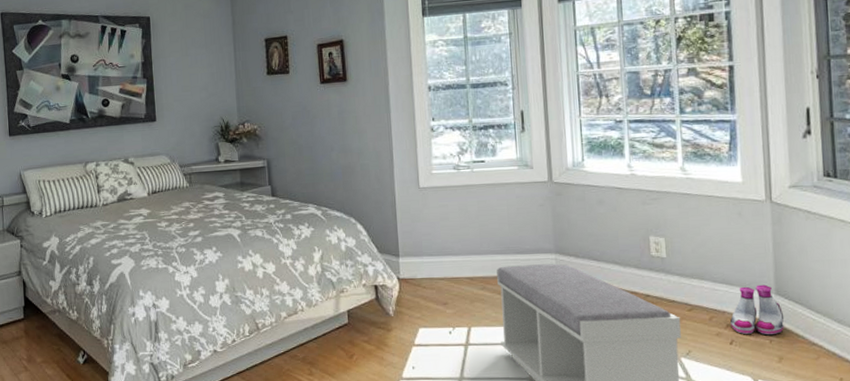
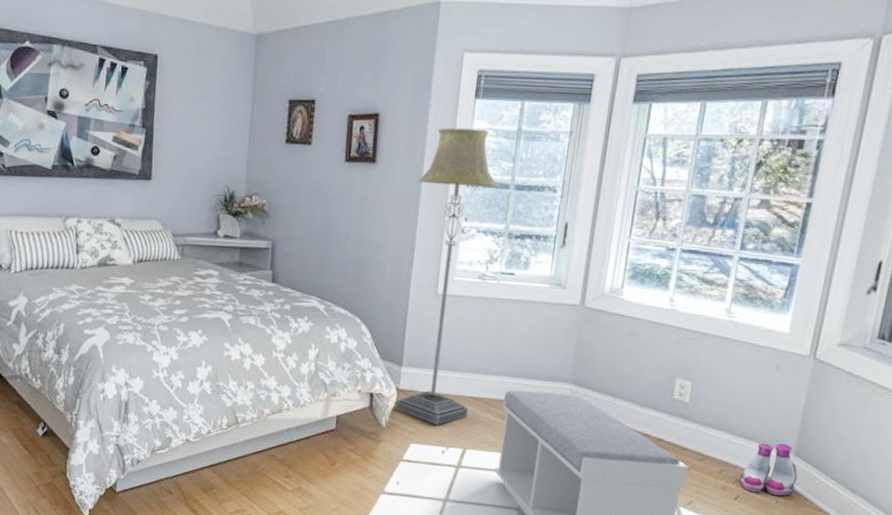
floor lamp: none [386,41,467,308] -> present [395,127,498,425]

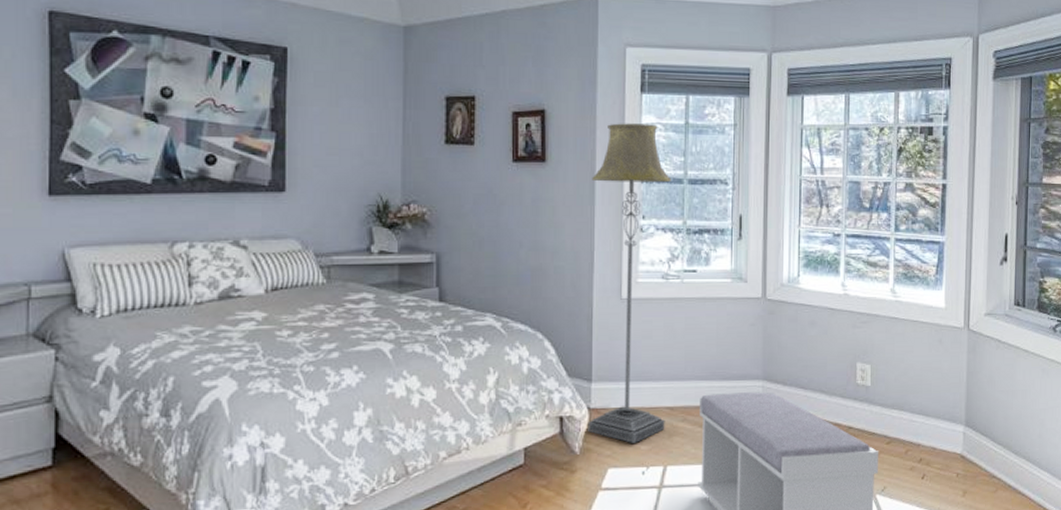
boots: present [739,443,798,496] -> none [924,415,971,469]

